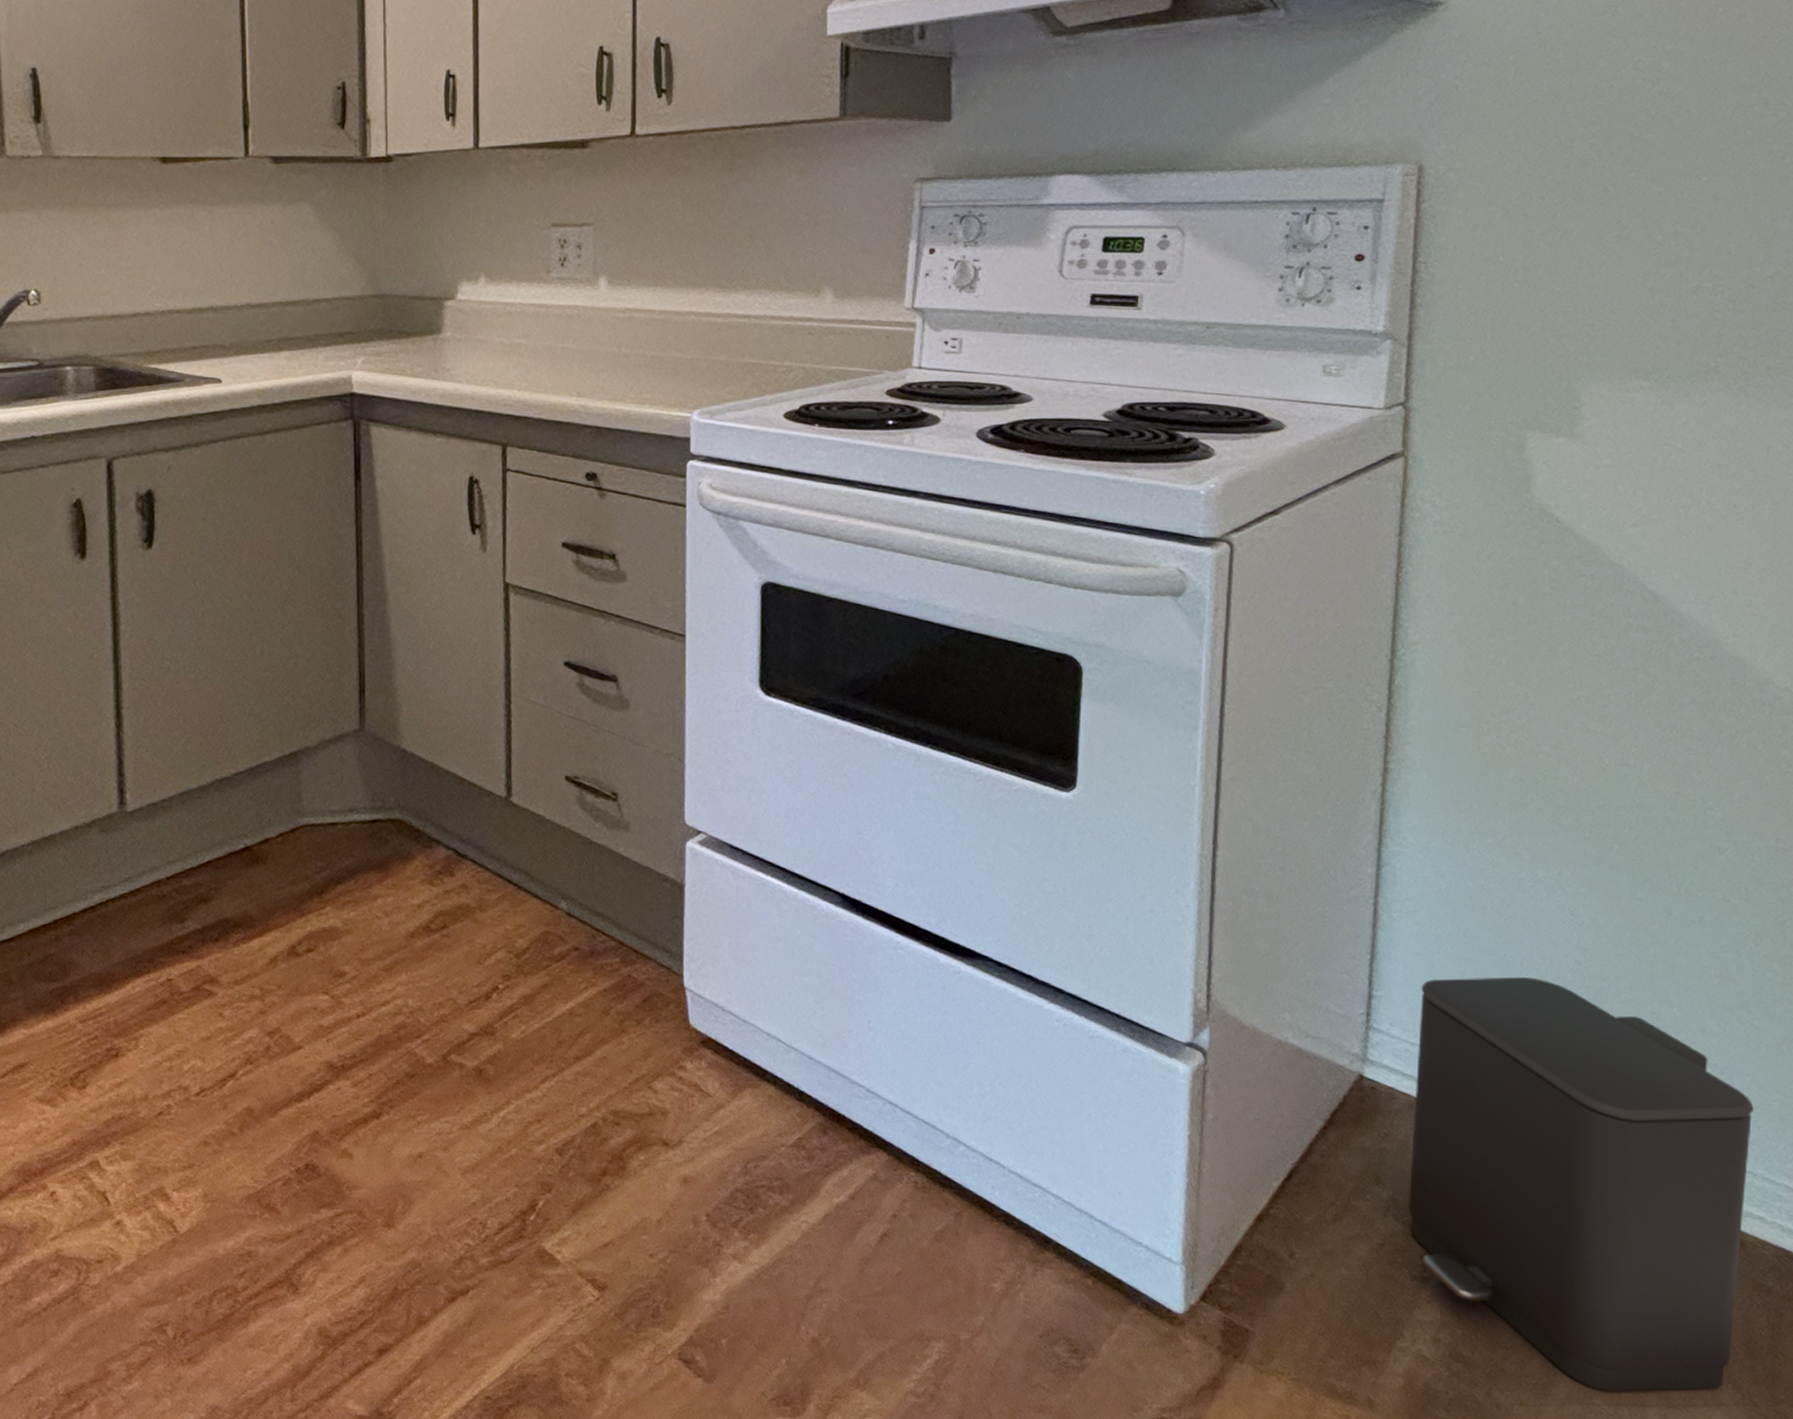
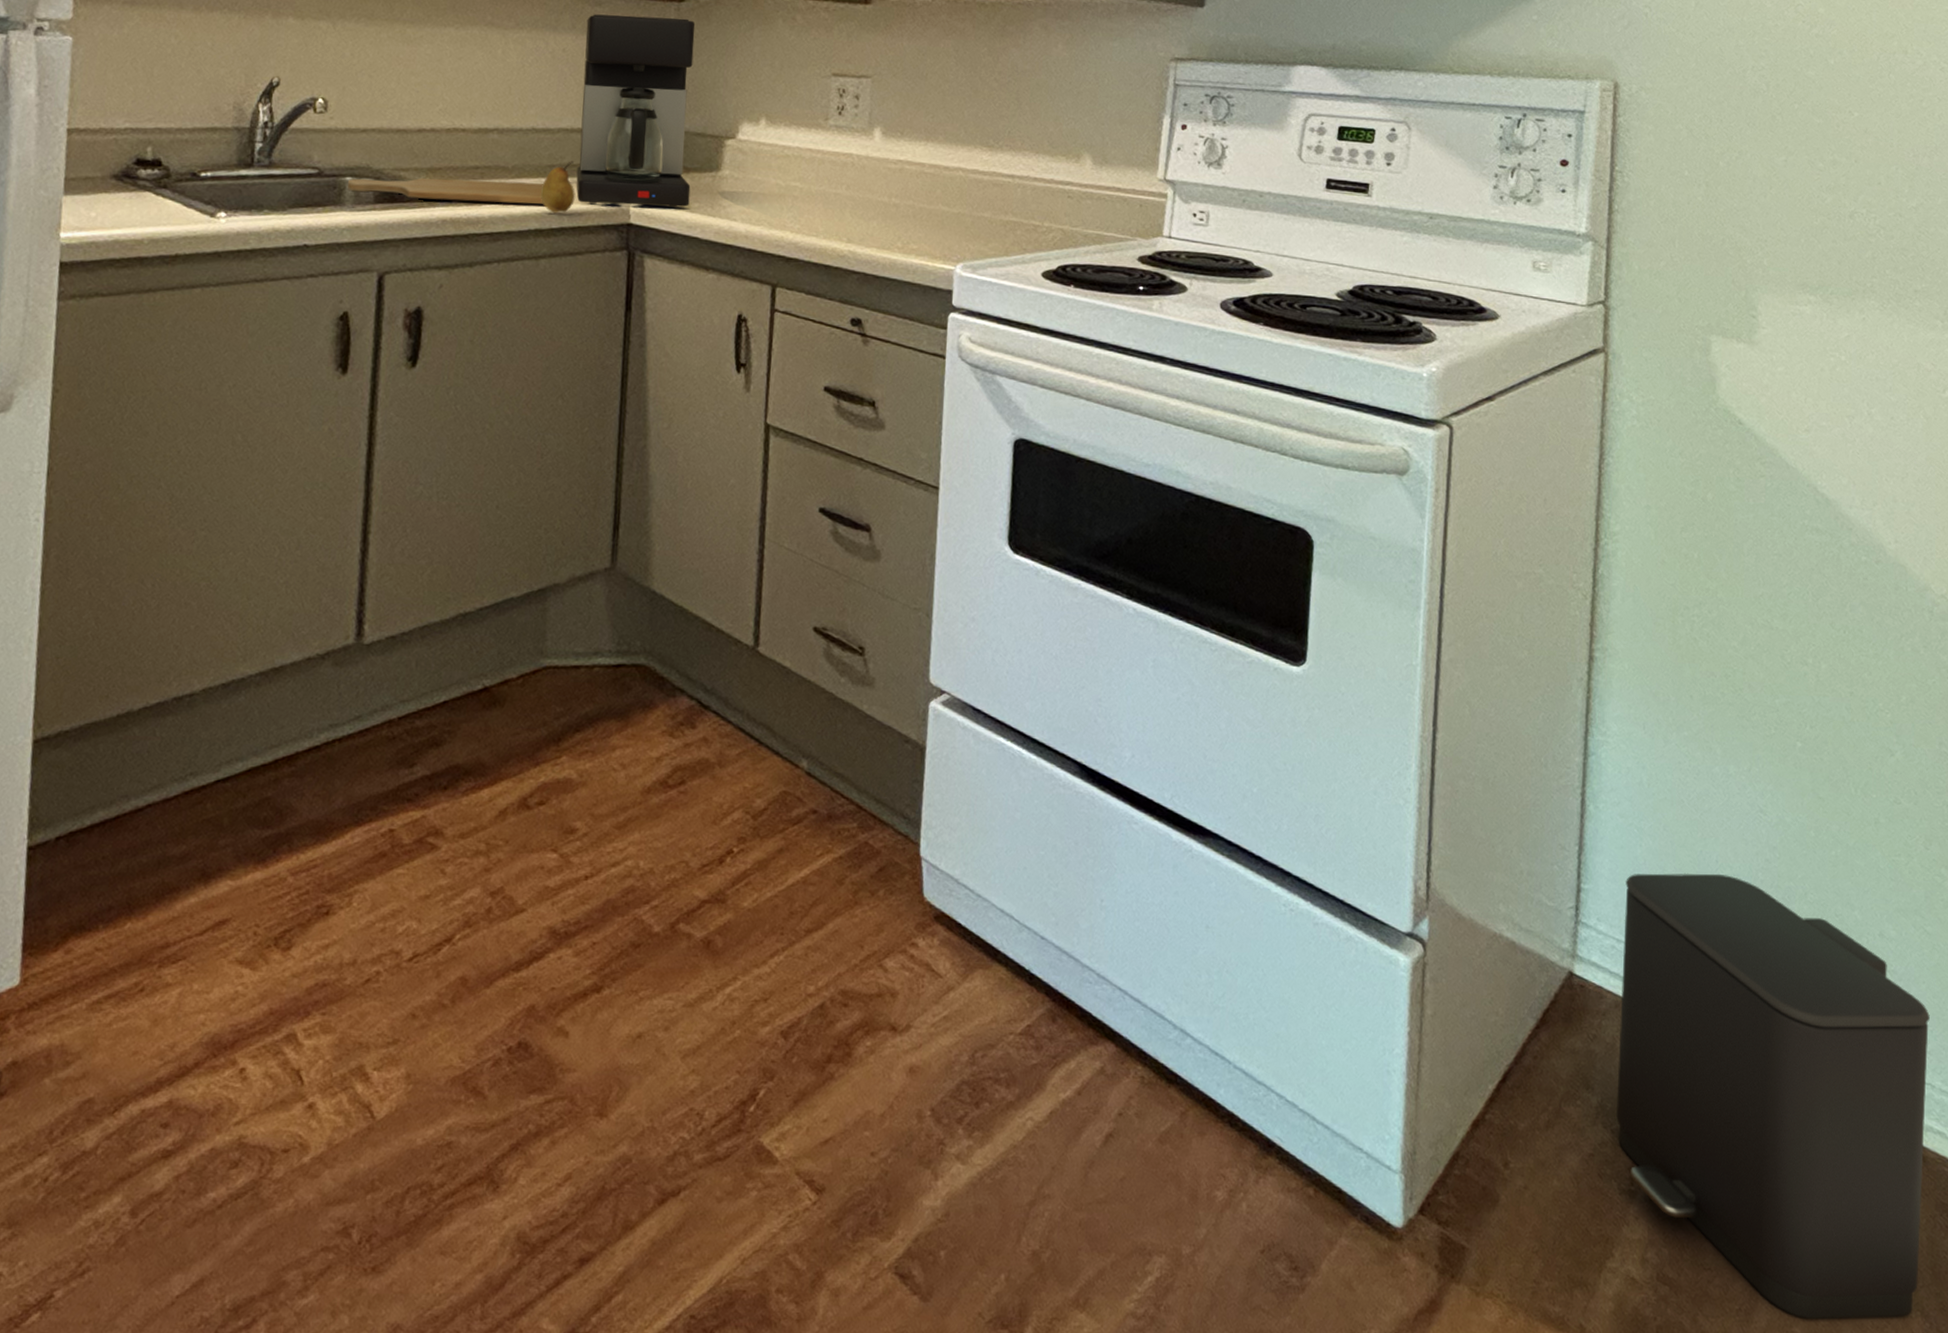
chopping board: none [67,359,264,383] -> present [347,177,543,204]
fruit: none [260,334,295,388] -> present [540,161,575,214]
coffee maker: none [293,179,412,376] -> present [576,14,696,208]

